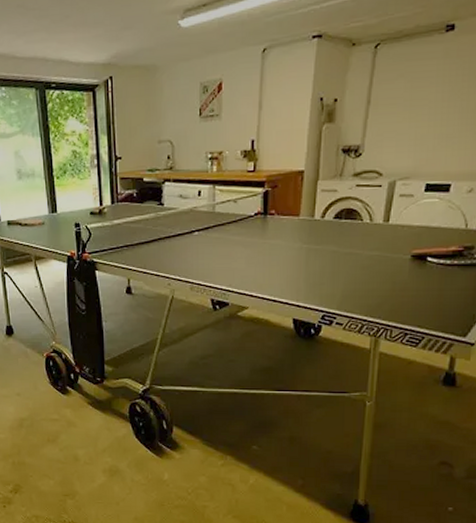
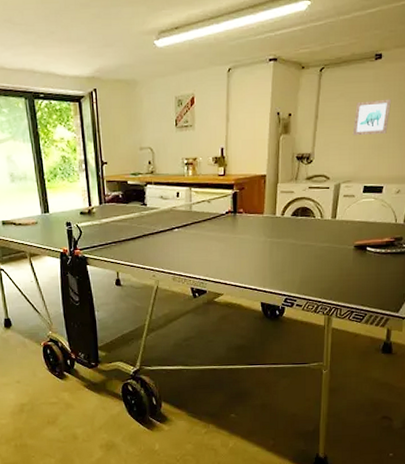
wall art: none [413,78,466,124] -> present [352,99,392,136]

